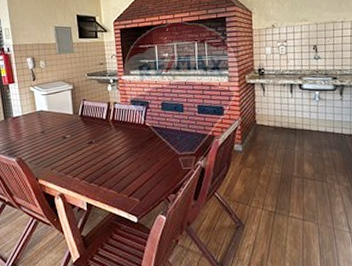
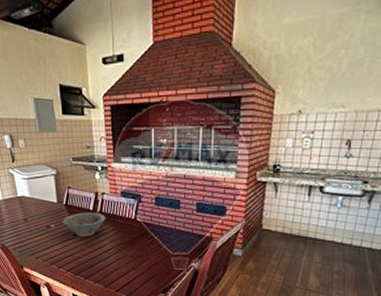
bowl: none [78,120,118,145] -> present [63,212,106,237]

